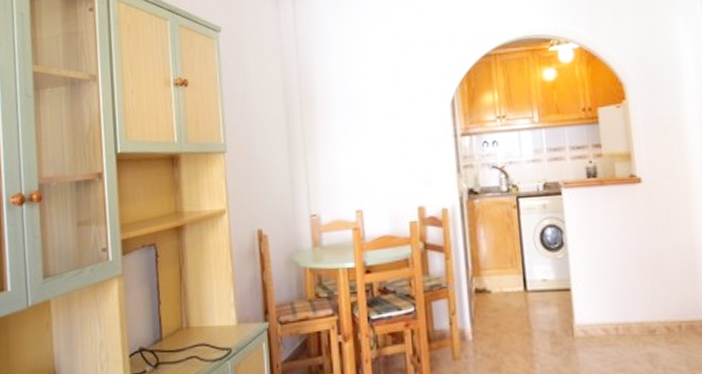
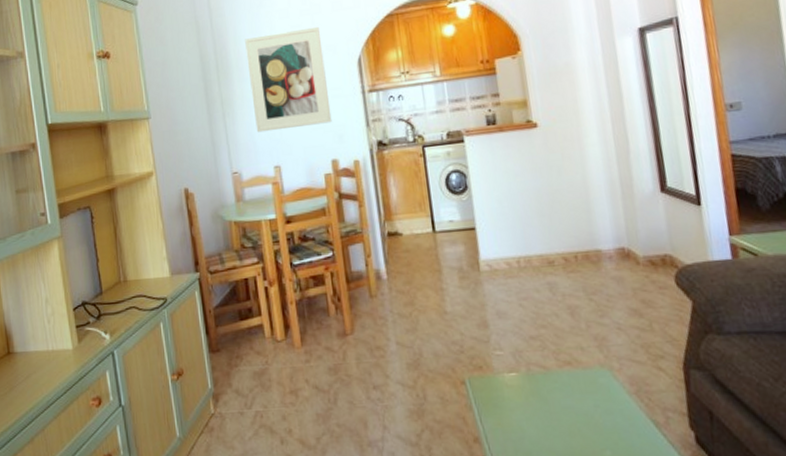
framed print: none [332,63,421,174] -> present [245,26,332,133]

